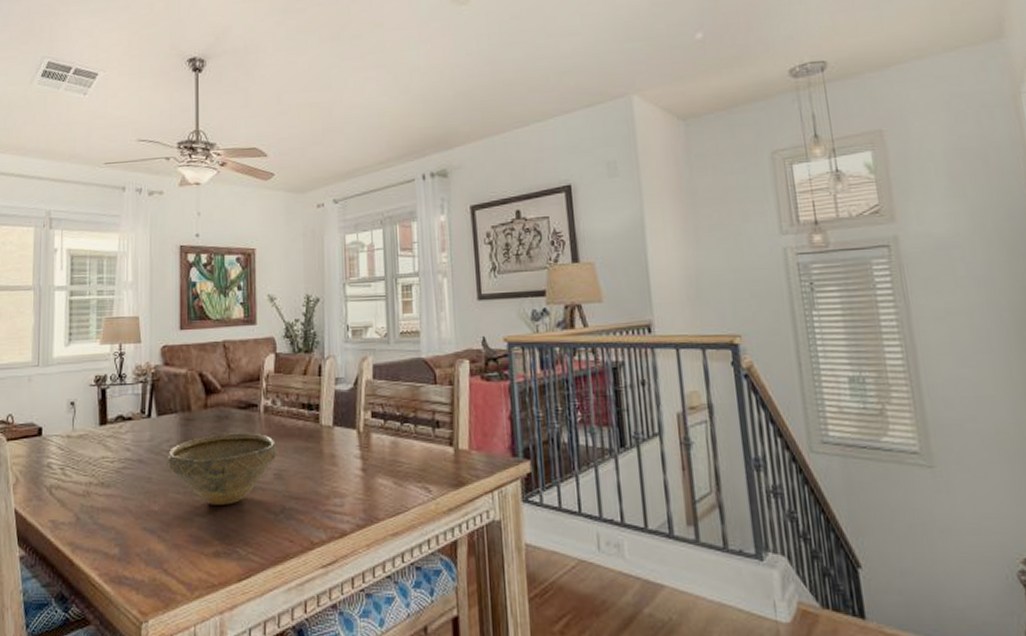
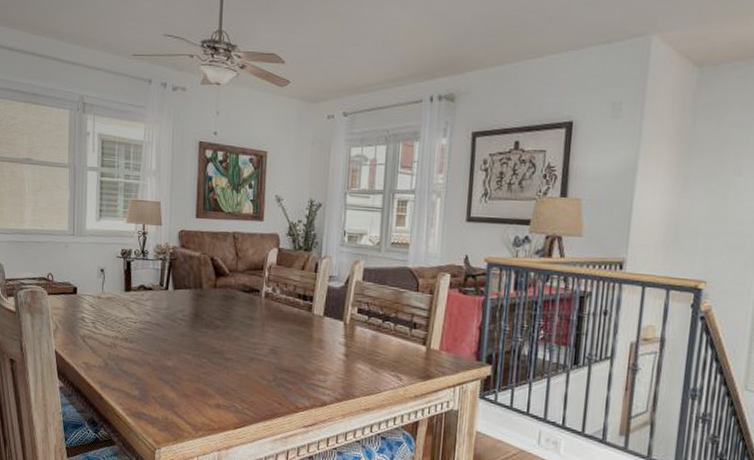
bowl: present [165,432,279,505] -> none [179,310,275,369]

